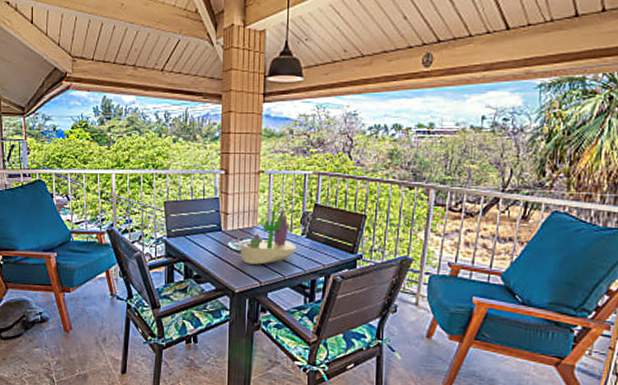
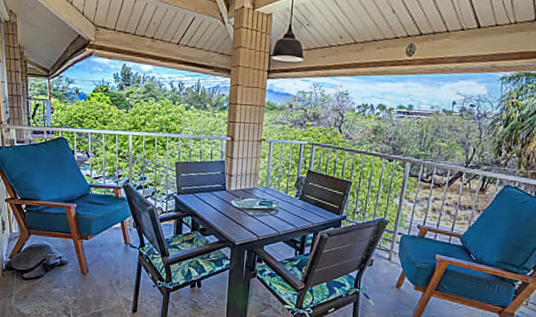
succulent planter: present [239,204,297,264] -> none [241,169,291,221]

